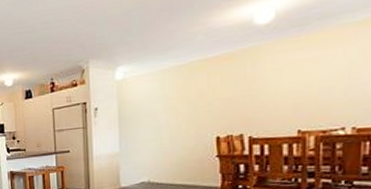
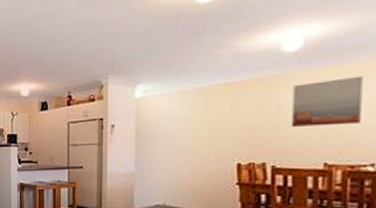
wall art: none [265,43,333,98] -> present [291,75,364,127]

